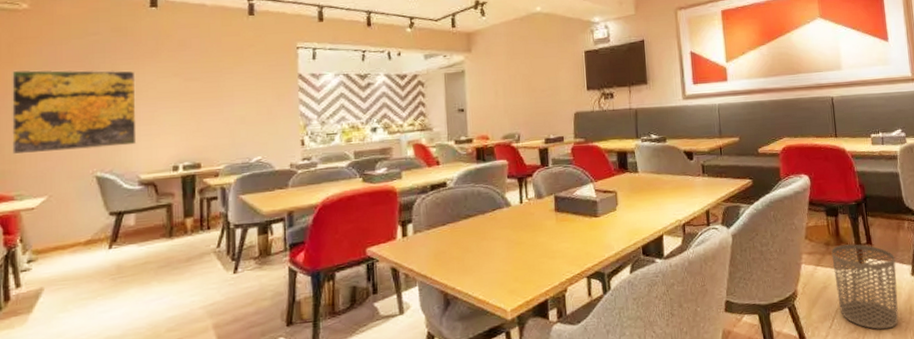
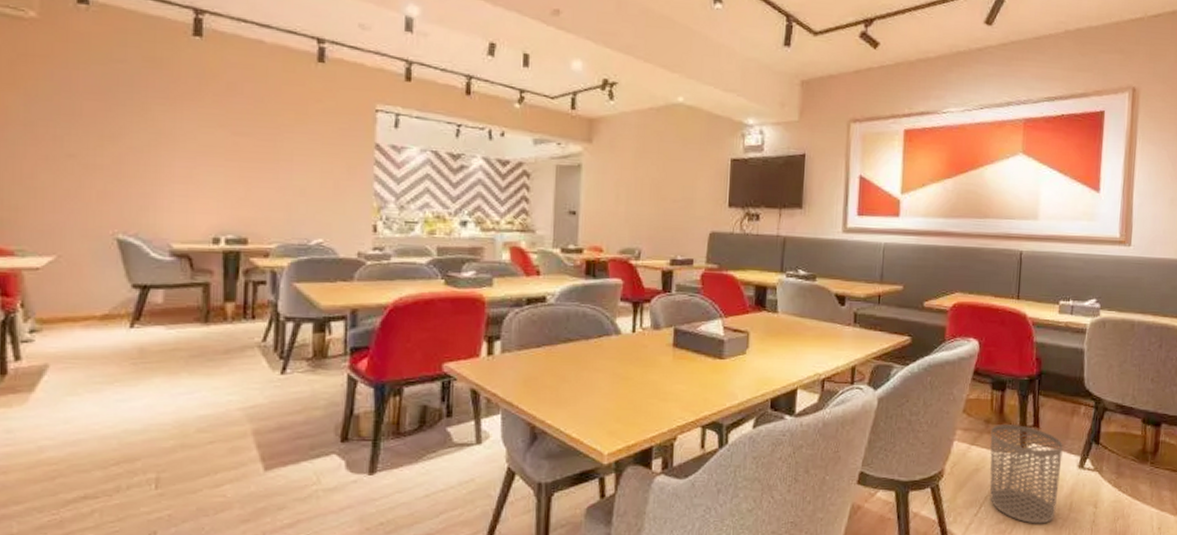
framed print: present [11,70,137,155] -> none [11,94,171,206]

